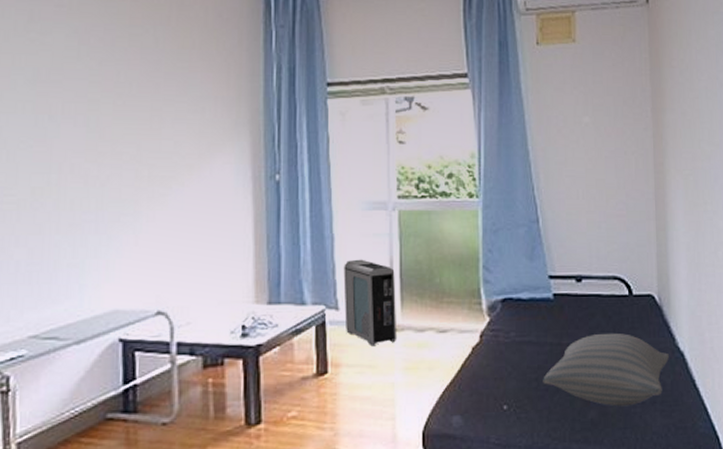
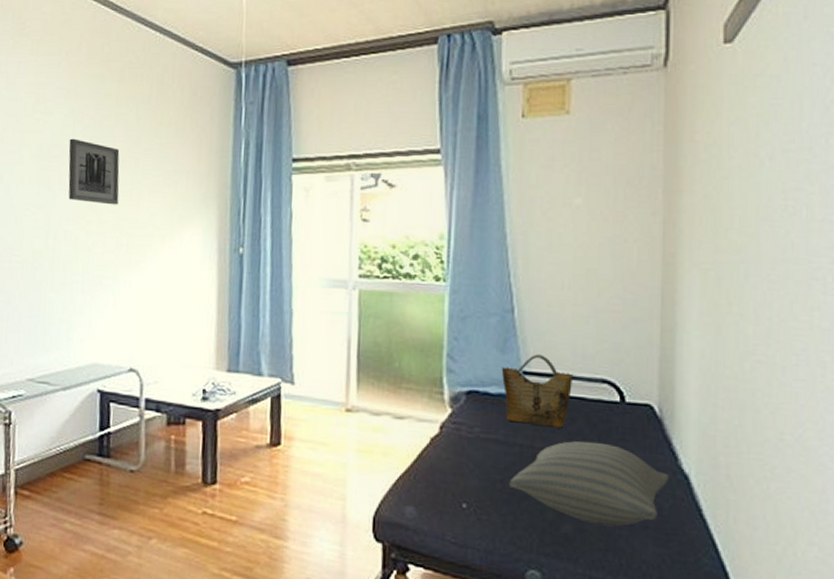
wall art: none [73,61,137,134] -> present [68,138,120,205]
air purifier: present [343,259,397,347] -> none [300,336,352,425]
grocery bag: none [531,259,590,324] -> present [501,354,573,428]

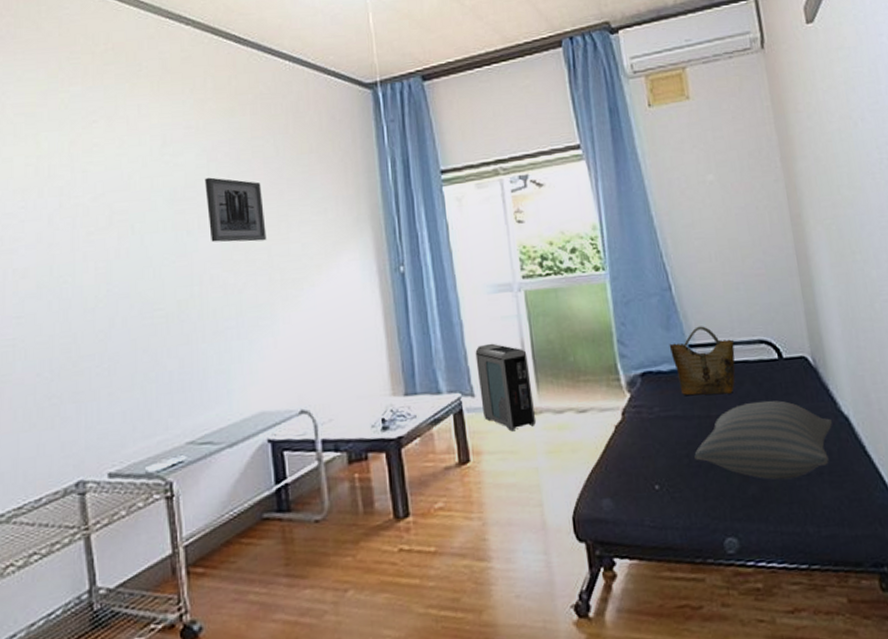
air purifier: none [300,336,352,425] -> present [475,343,537,432]

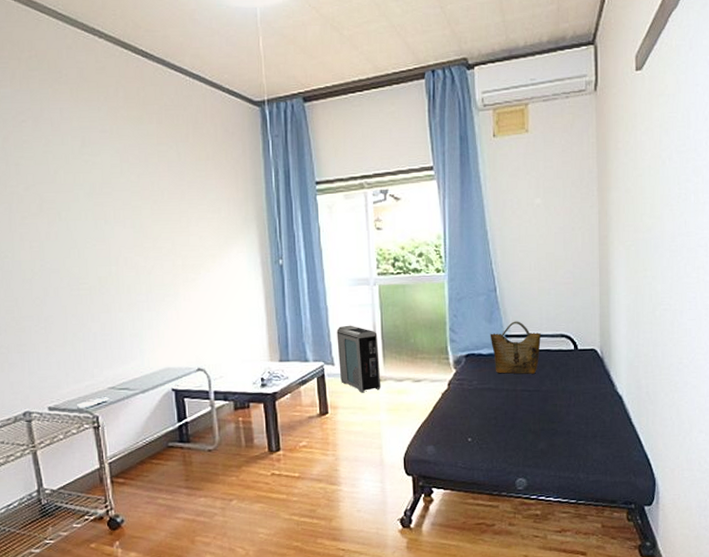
wall art: present [204,177,267,242] -> none [118,176,171,232]
pillow: present [694,400,833,480] -> none [500,380,610,440]

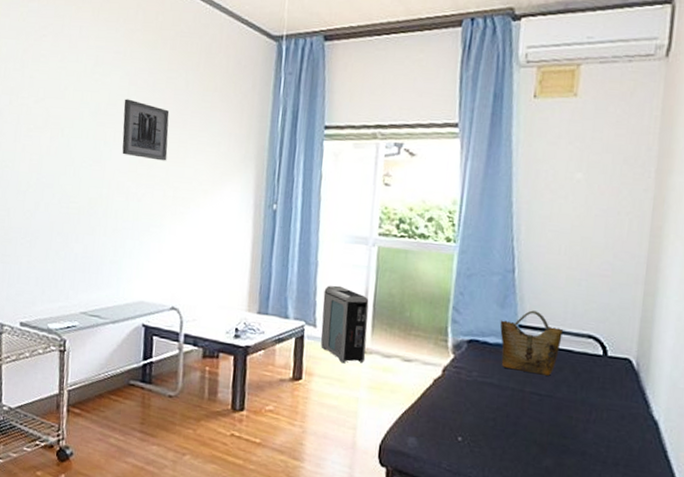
wall art: none [118,176,171,232] -> present [122,99,170,161]

